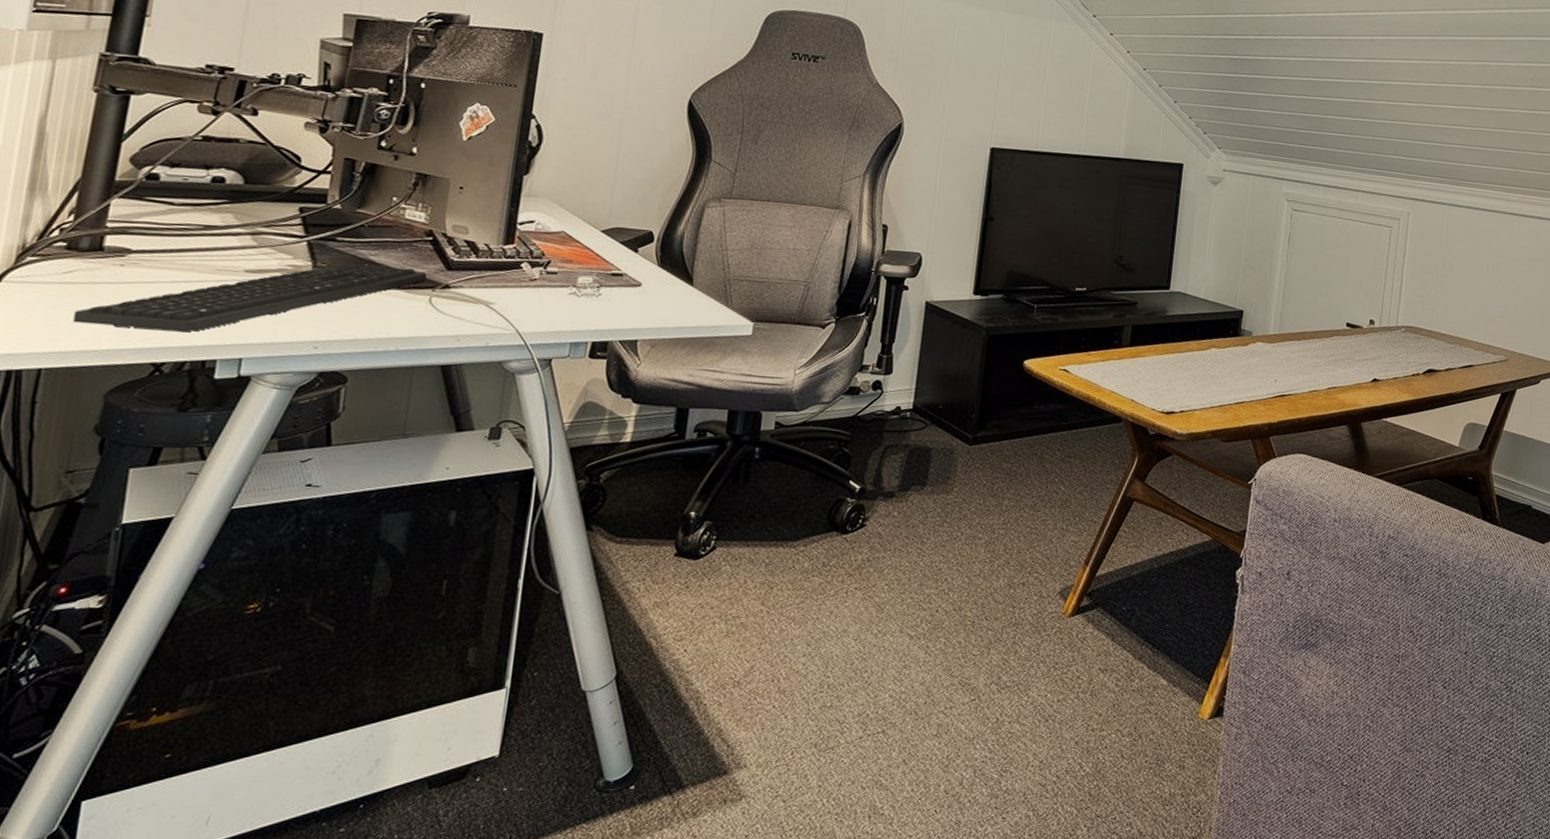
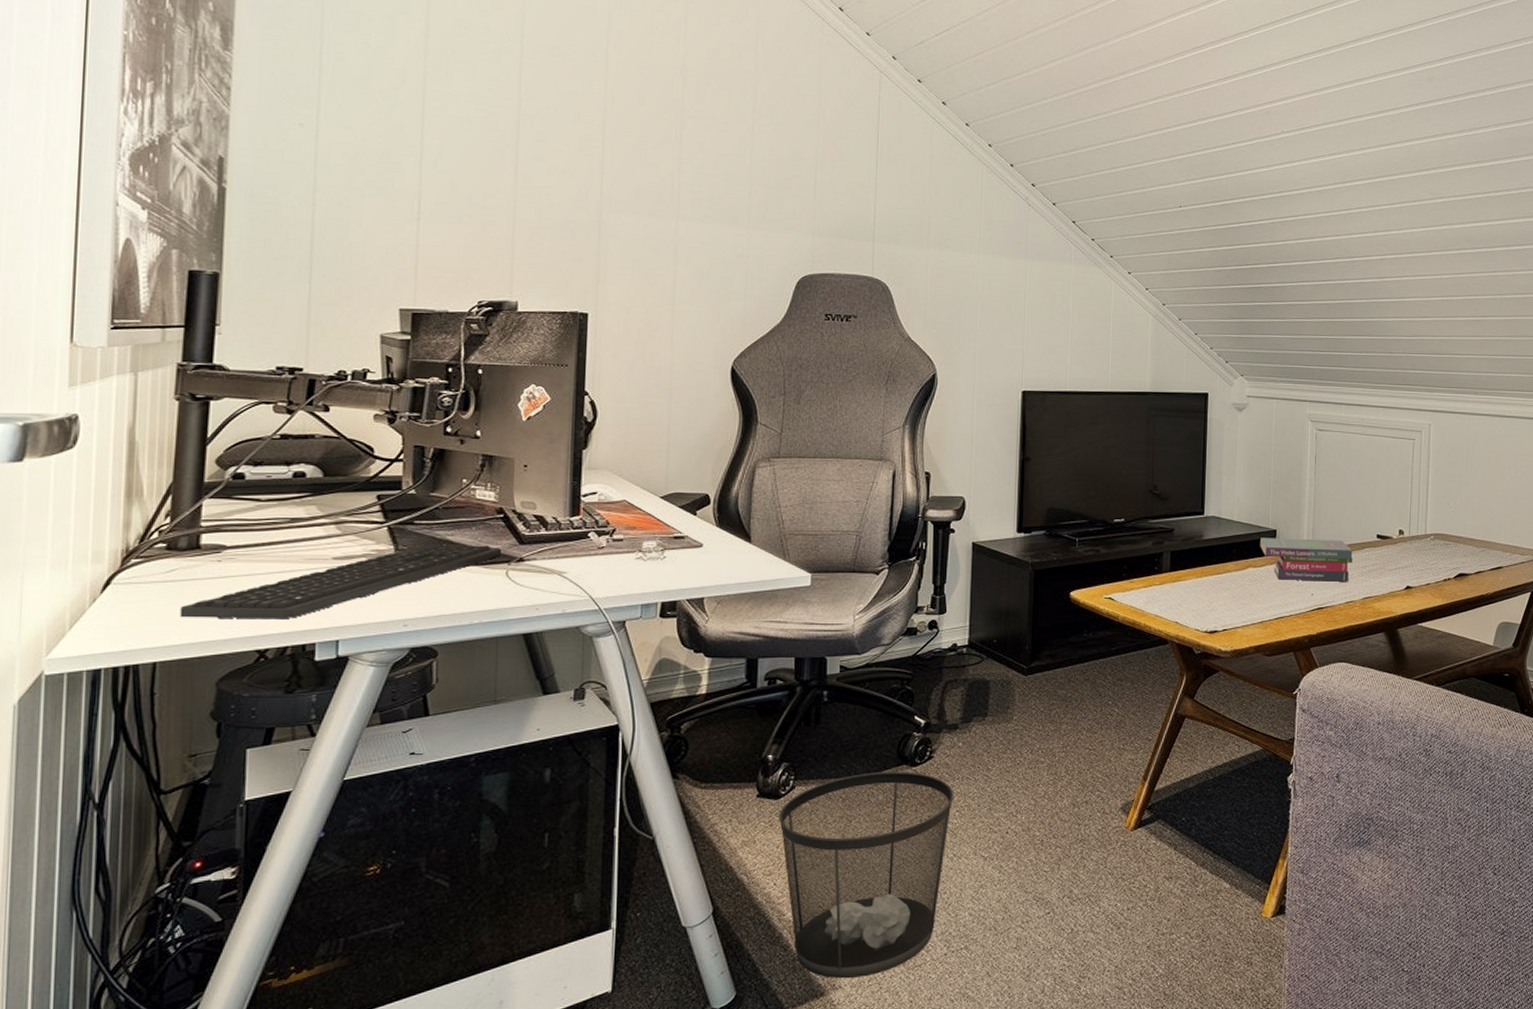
waste bin: none [695,537,885,758] -> present [778,772,954,979]
books: none [1225,318,1321,370] -> present [1260,538,1353,582]

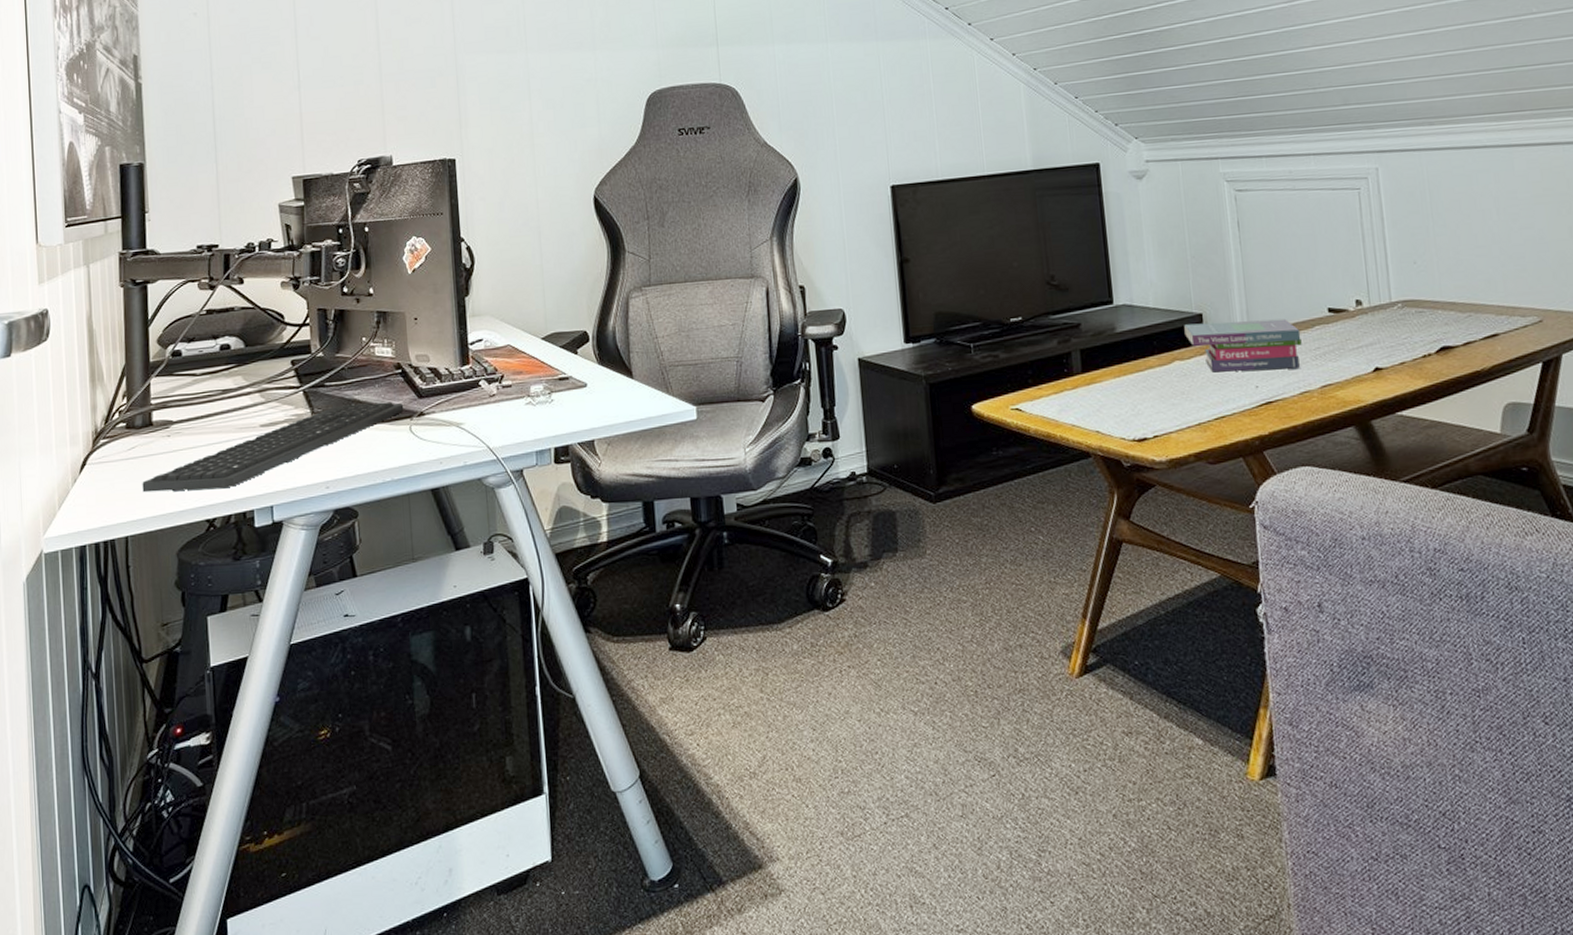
waste bin: present [778,772,954,979] -> none [693,617,873,850]

